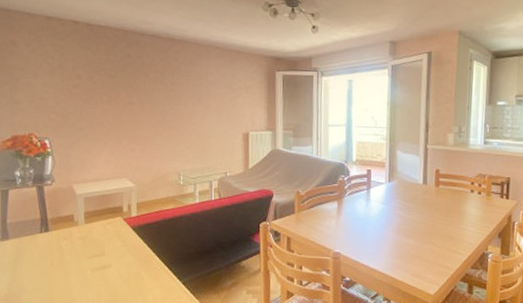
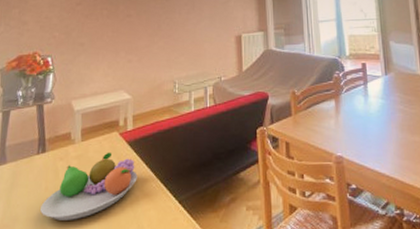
fruit bowl: none [47,235,142,294] -> present [40,152,137,221]

